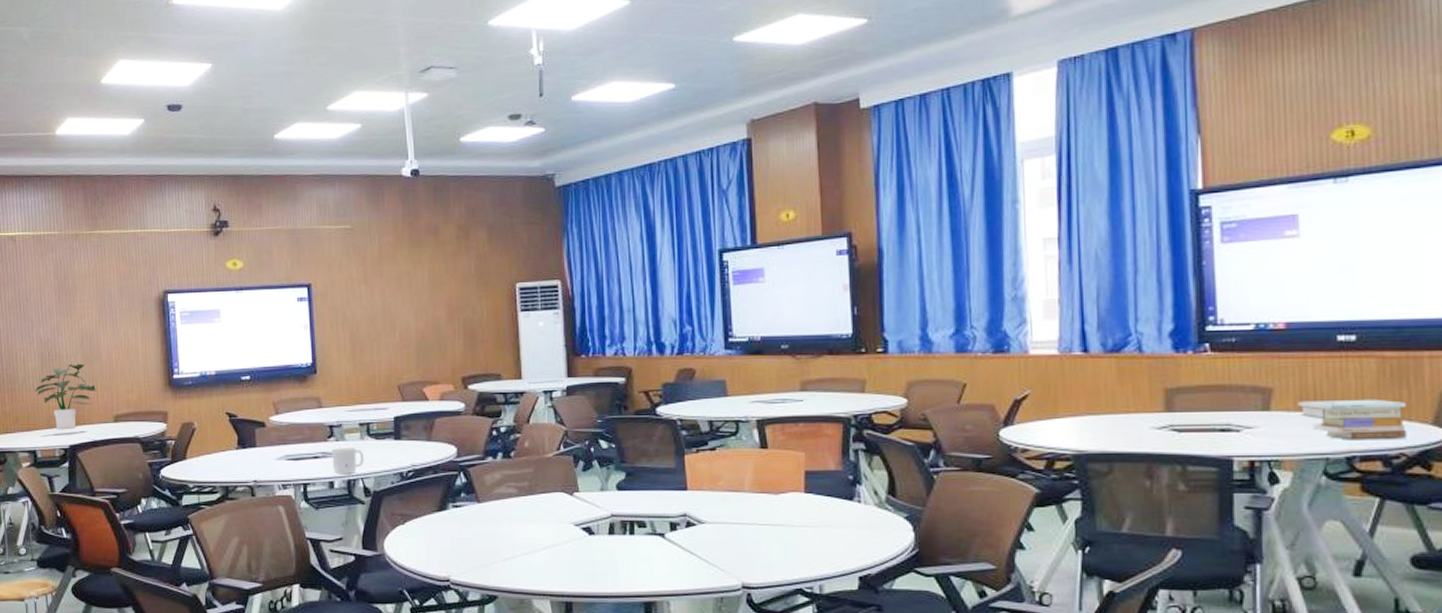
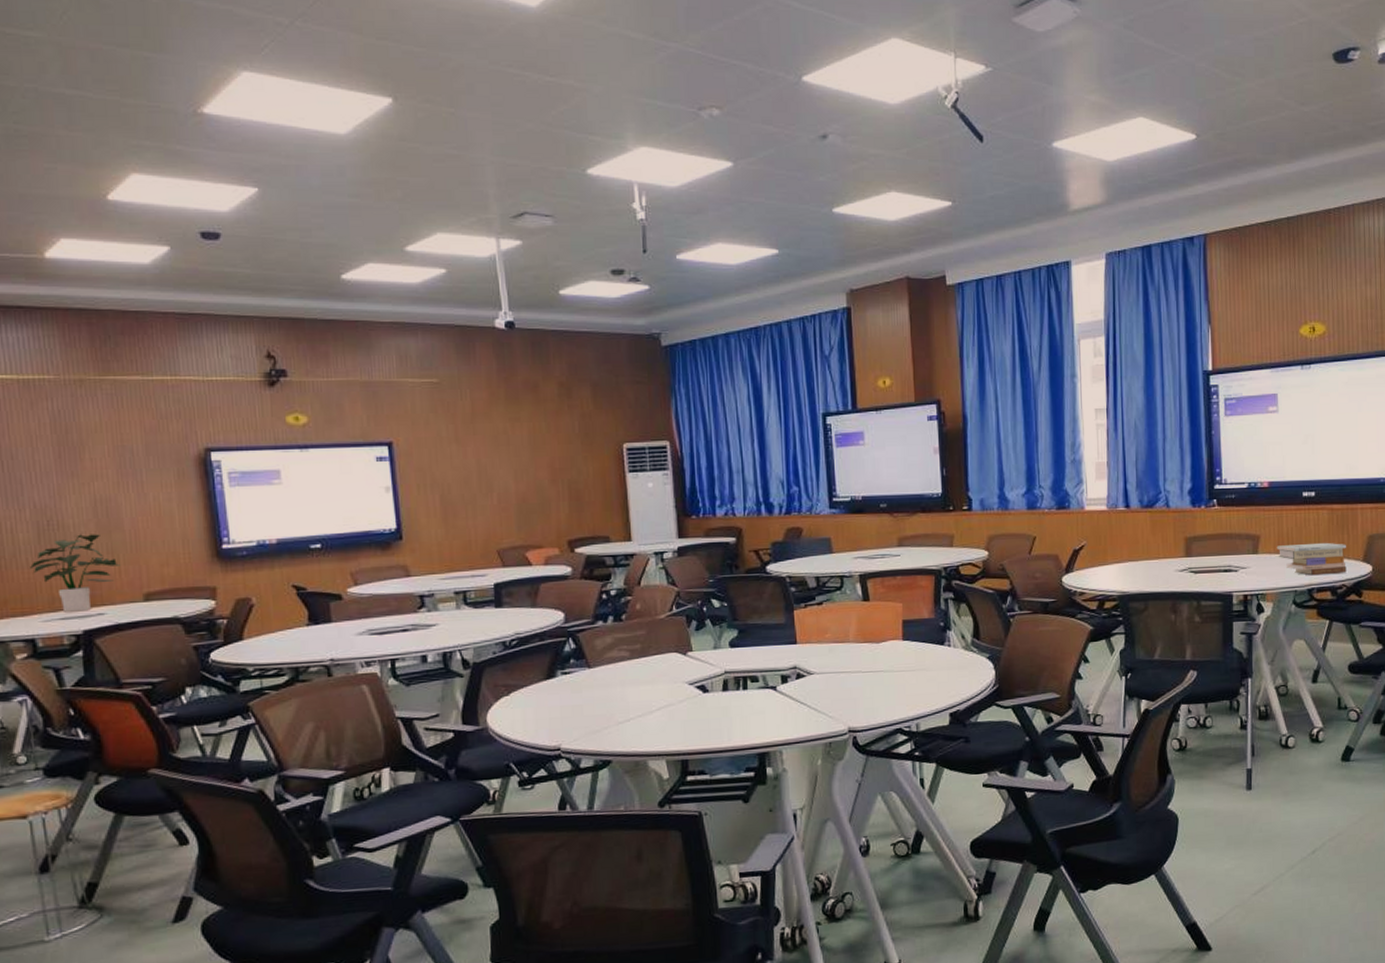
mug: present [332,447,365,475] -> none [423,617,462,648]

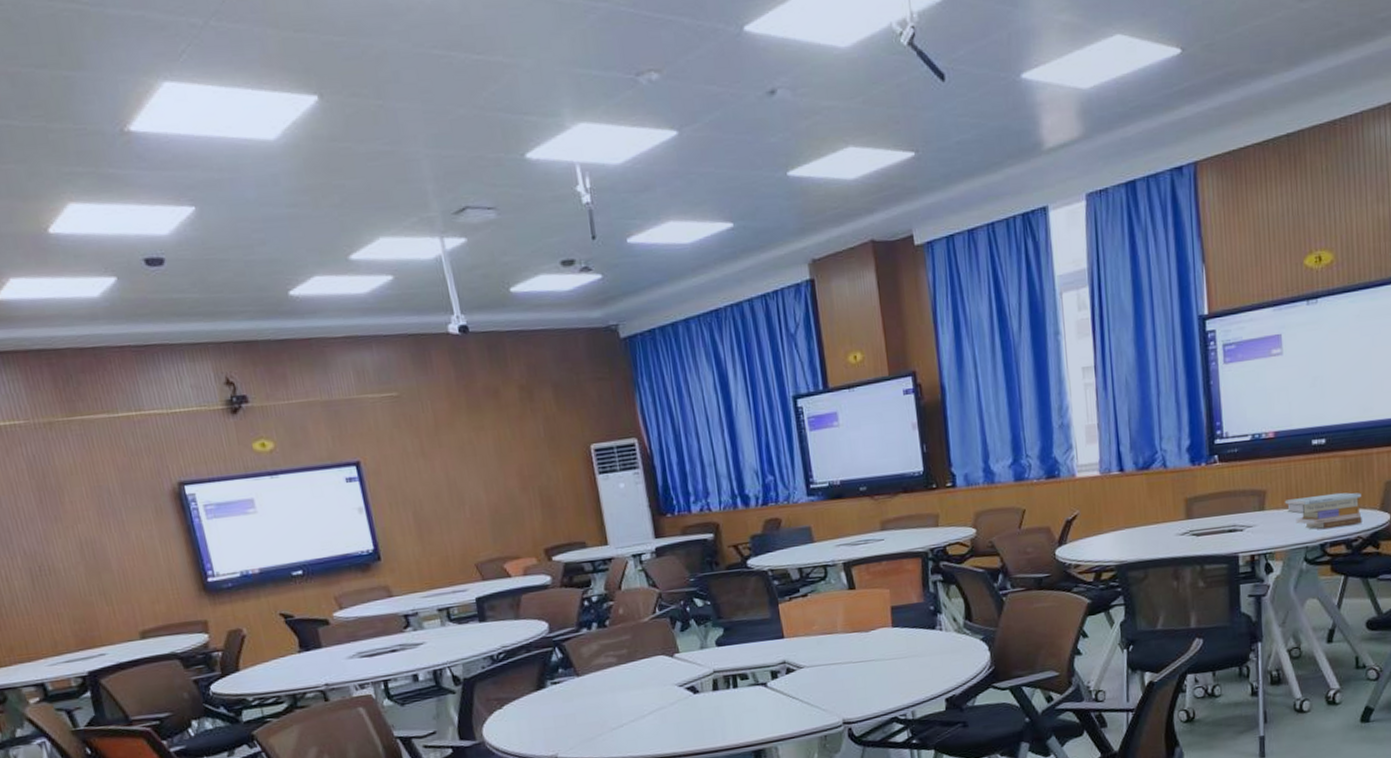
potted plant: present [30,534,121,614] -> none [29,576,114,657]

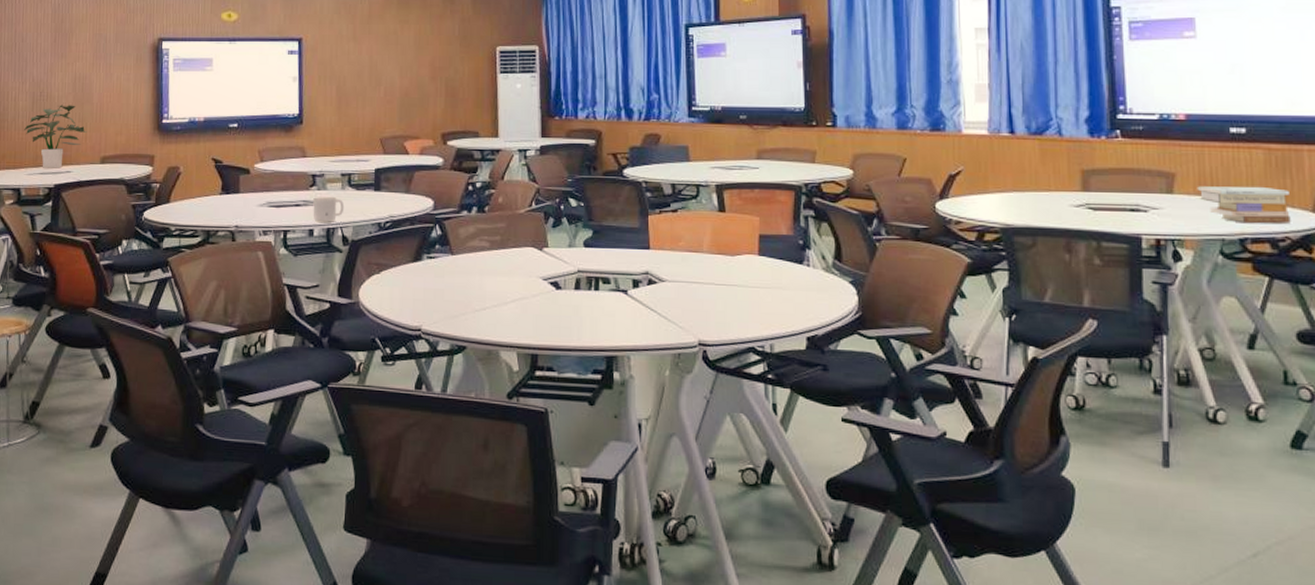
potted plant: none [29,576,114,657] -> present [24,105,87,170]
mug: none [410,635,449,666] -> present [313,196,345,223]

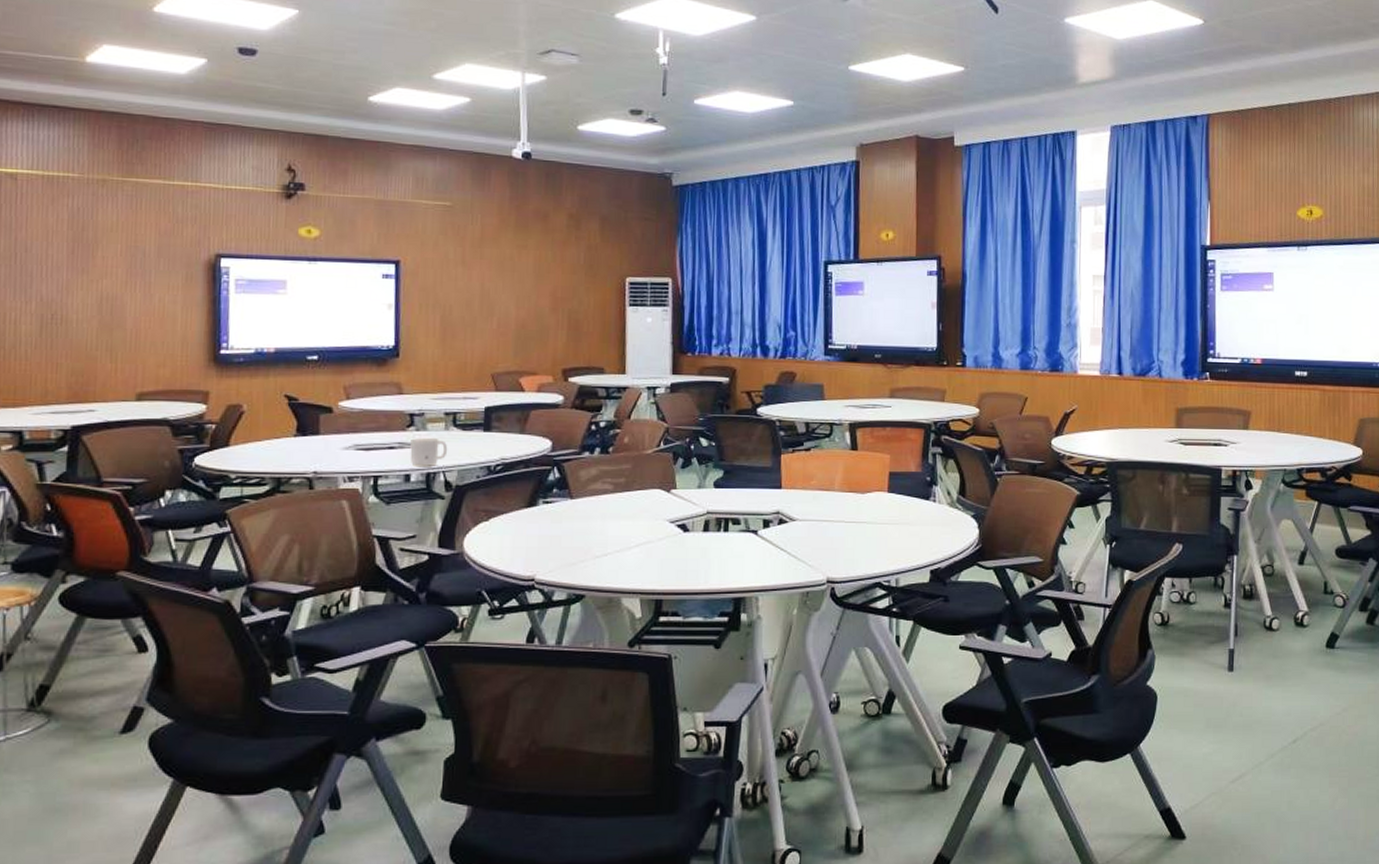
potted plant: present [24,105,87,170] -> none [28,330,118,408]
books: present [1197,186,1291,224] -> none [1267,422,1337,456]

